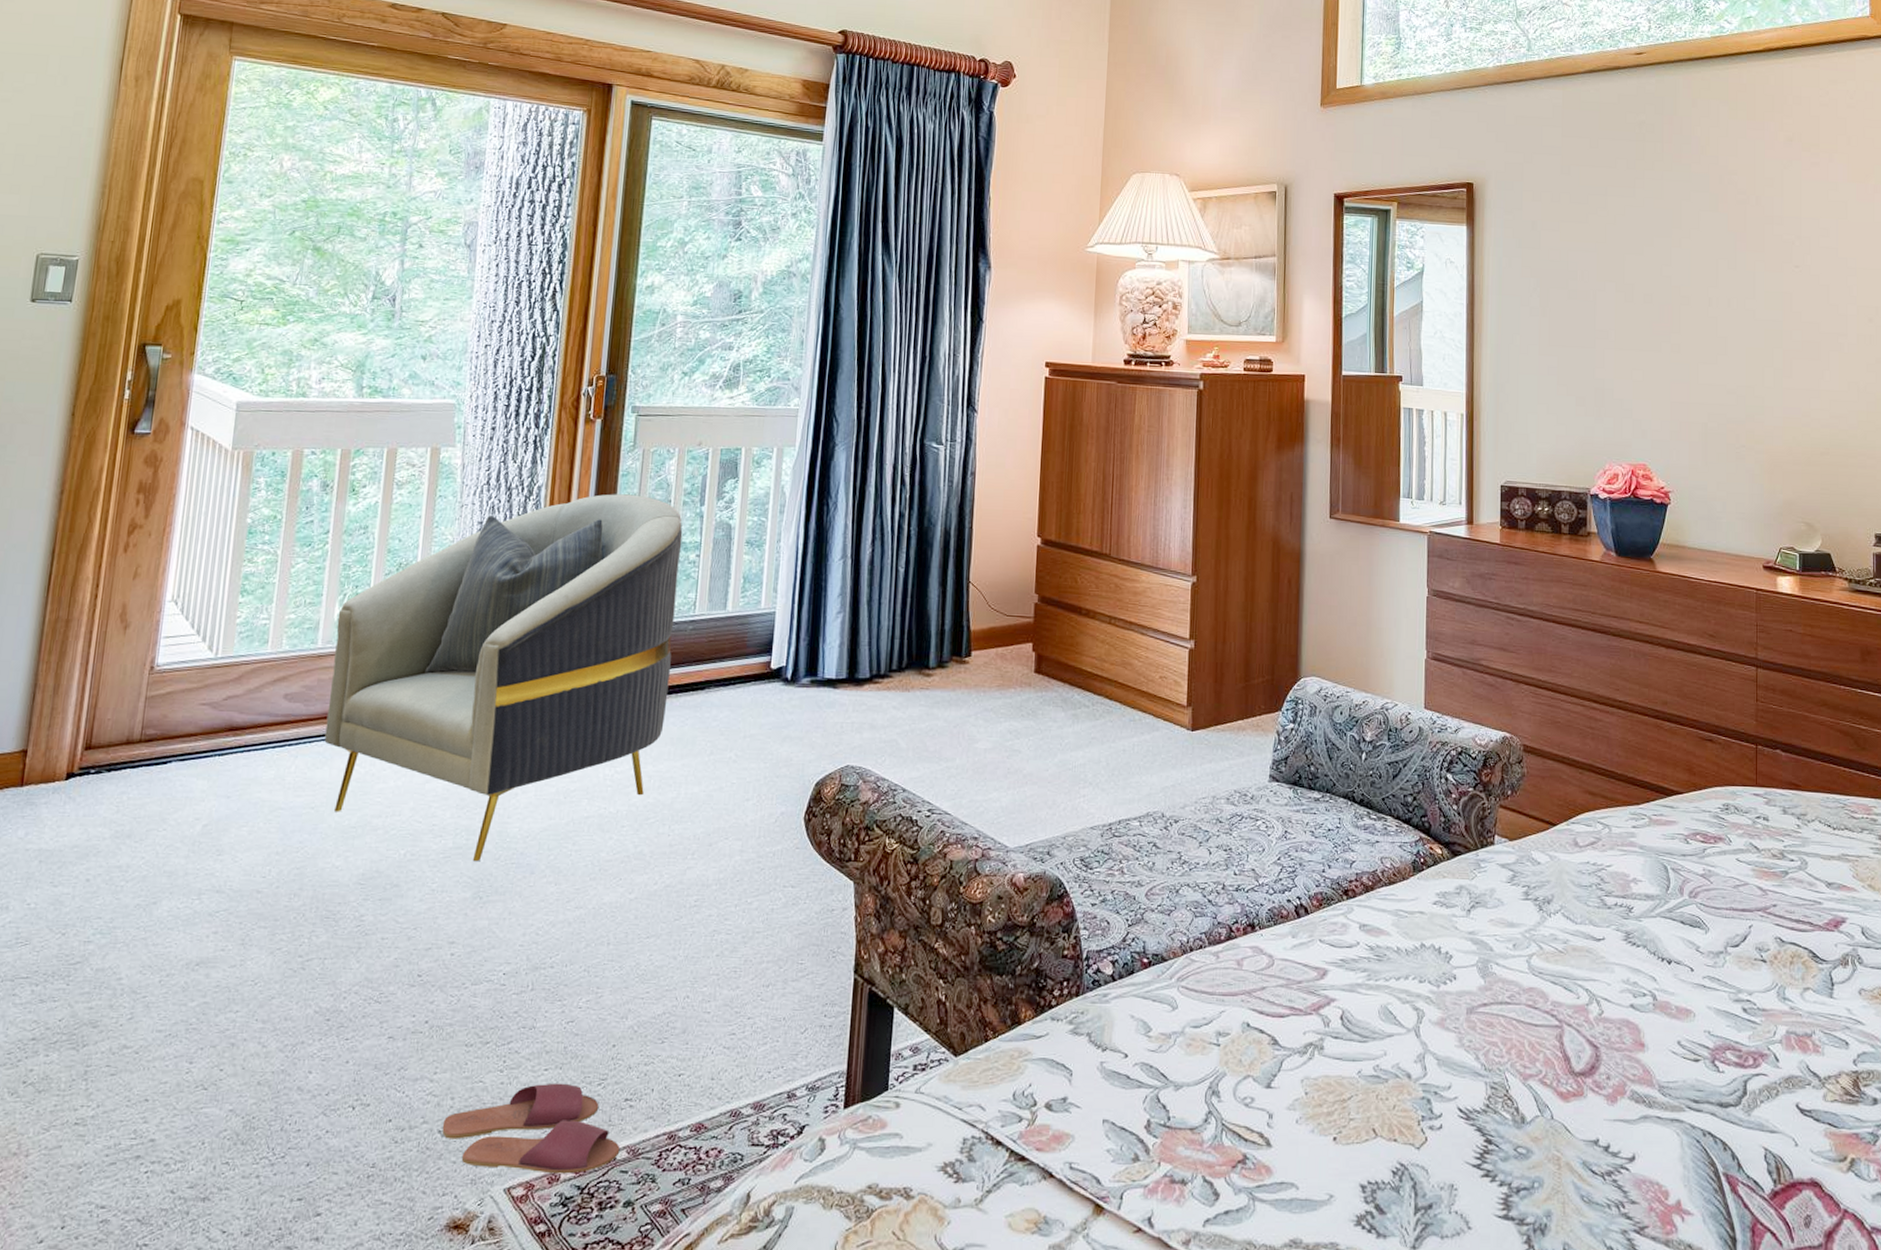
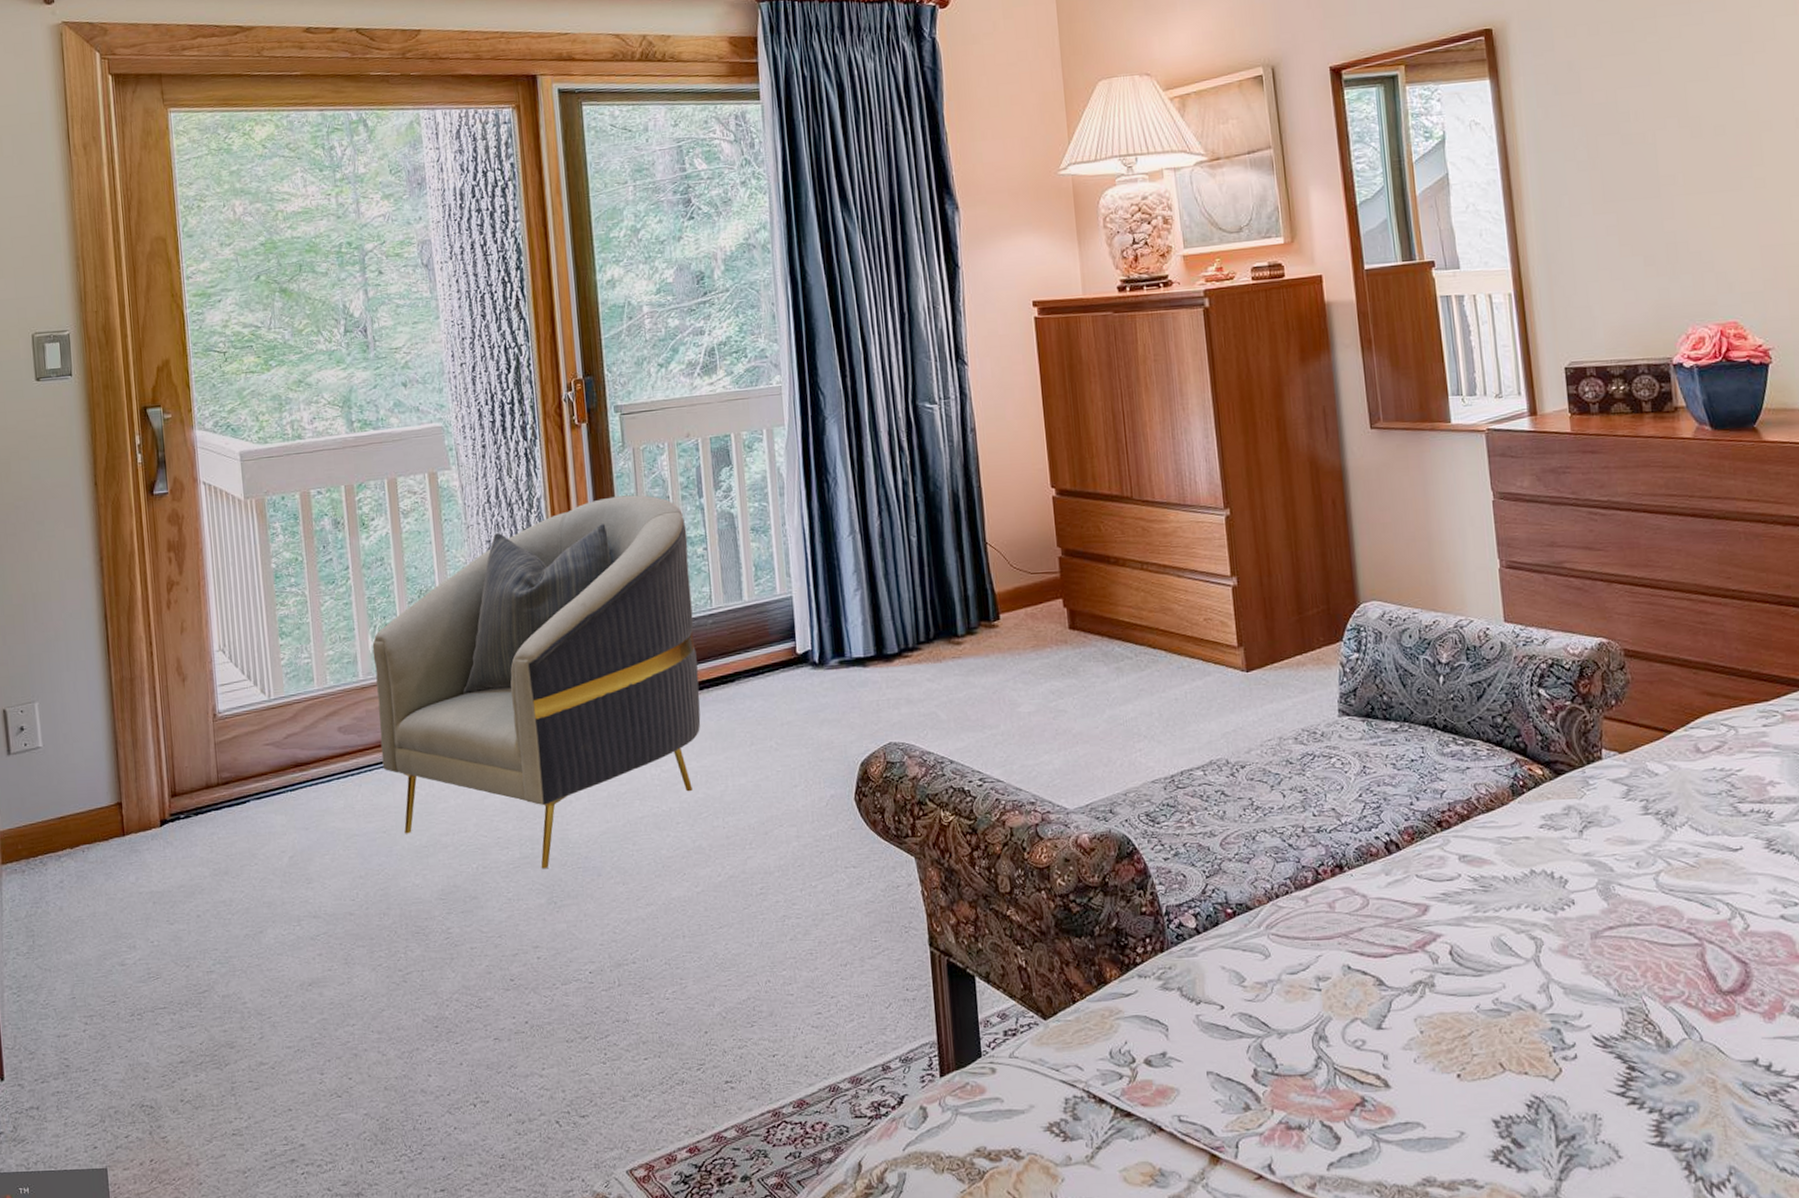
slippers: present [442,1083,620,1174] -> none [558,1070,729,1155]

